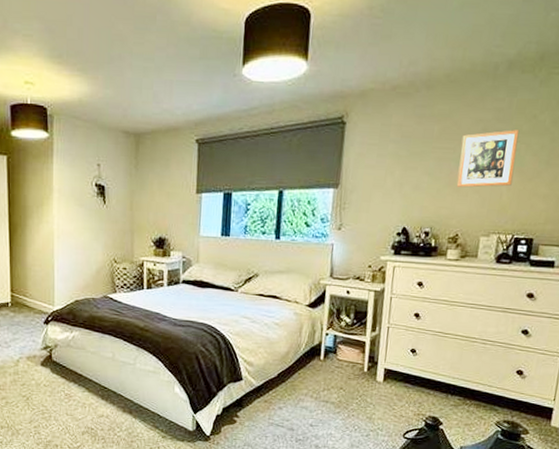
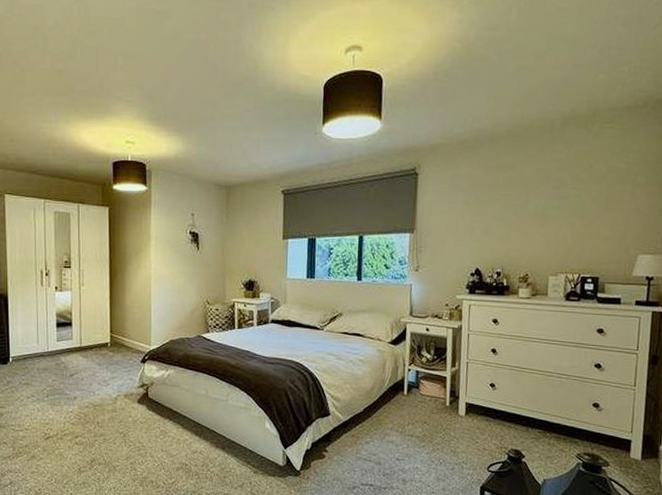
picture frame: present [456,130,520,188] -> none [523,178,578,231]

